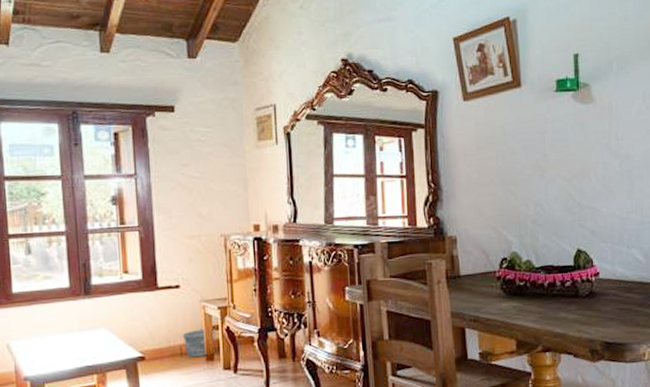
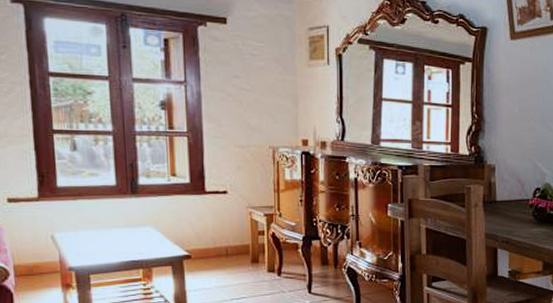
bucket: present [182,325,216,358] -> none [228,229,262,259]

